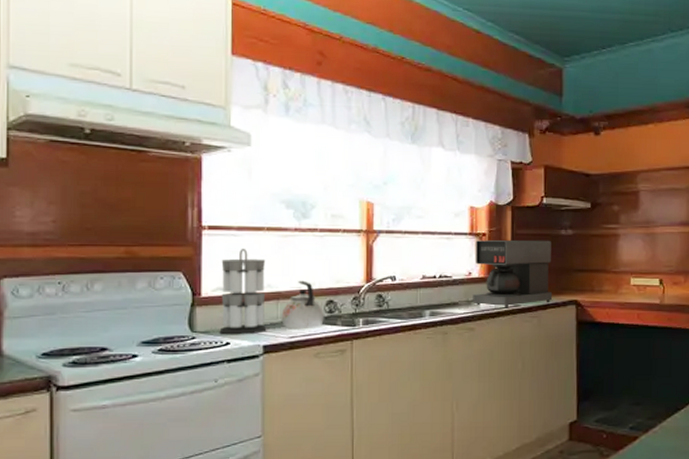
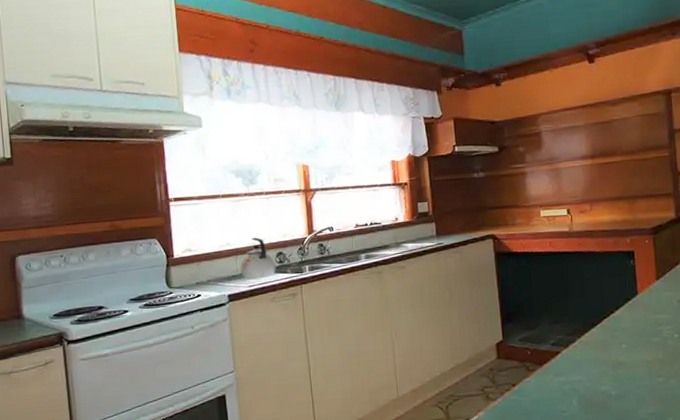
spice rack: present [219,248,267,335] -> none [187,214,230,289]
coffee maker: present [473,240,552,308] -> none [398,183,471,247]

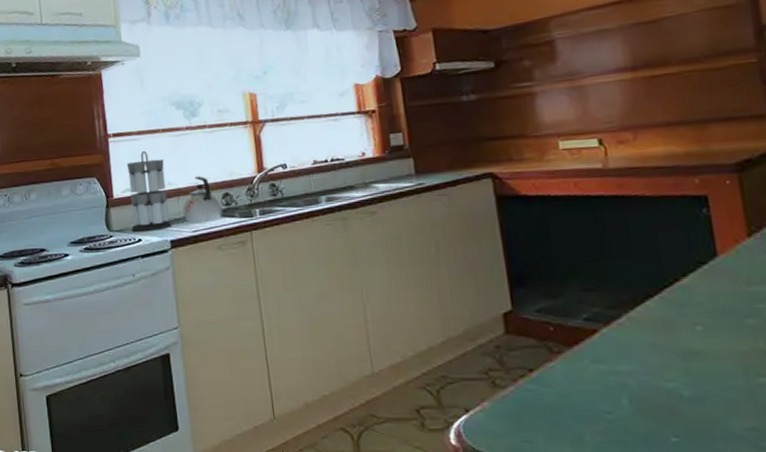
spice rack: none [187,214,230,289] -> present [126,150,172,233]

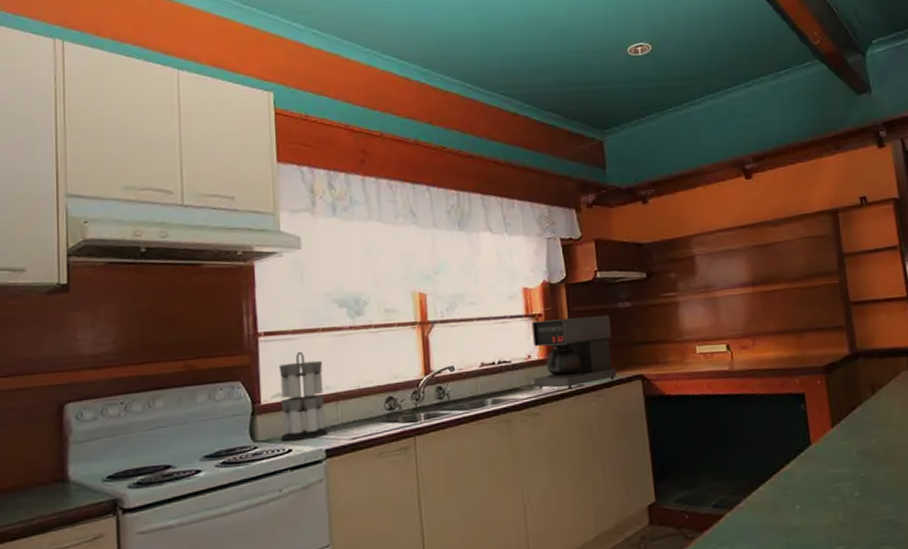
kettle: present [183,176,222,224] -> none [341,379,385,431]
coffee maker: none [365,109,461,188] -> present [531,314,616,390]

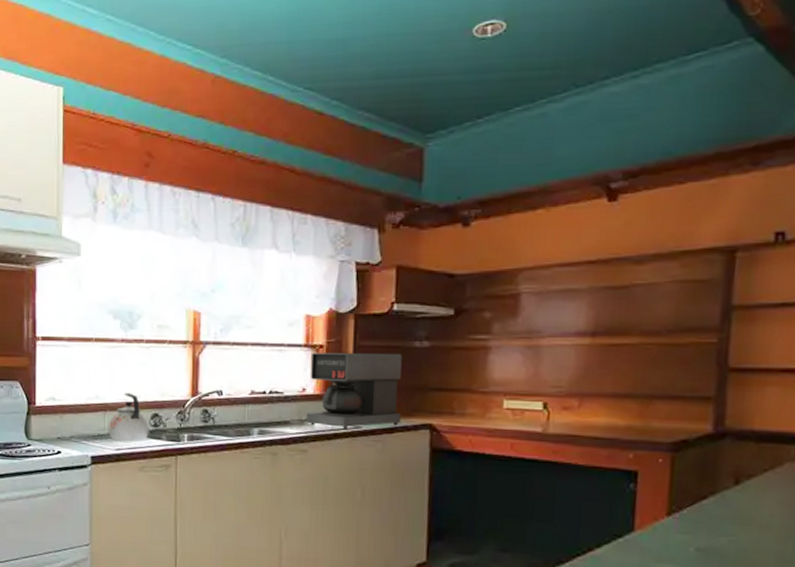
spice rack: present [278,351,328,442] -> none [51,358,95,445]
kettle: none [341,379,385,431] -> present [108,392,149,443]

